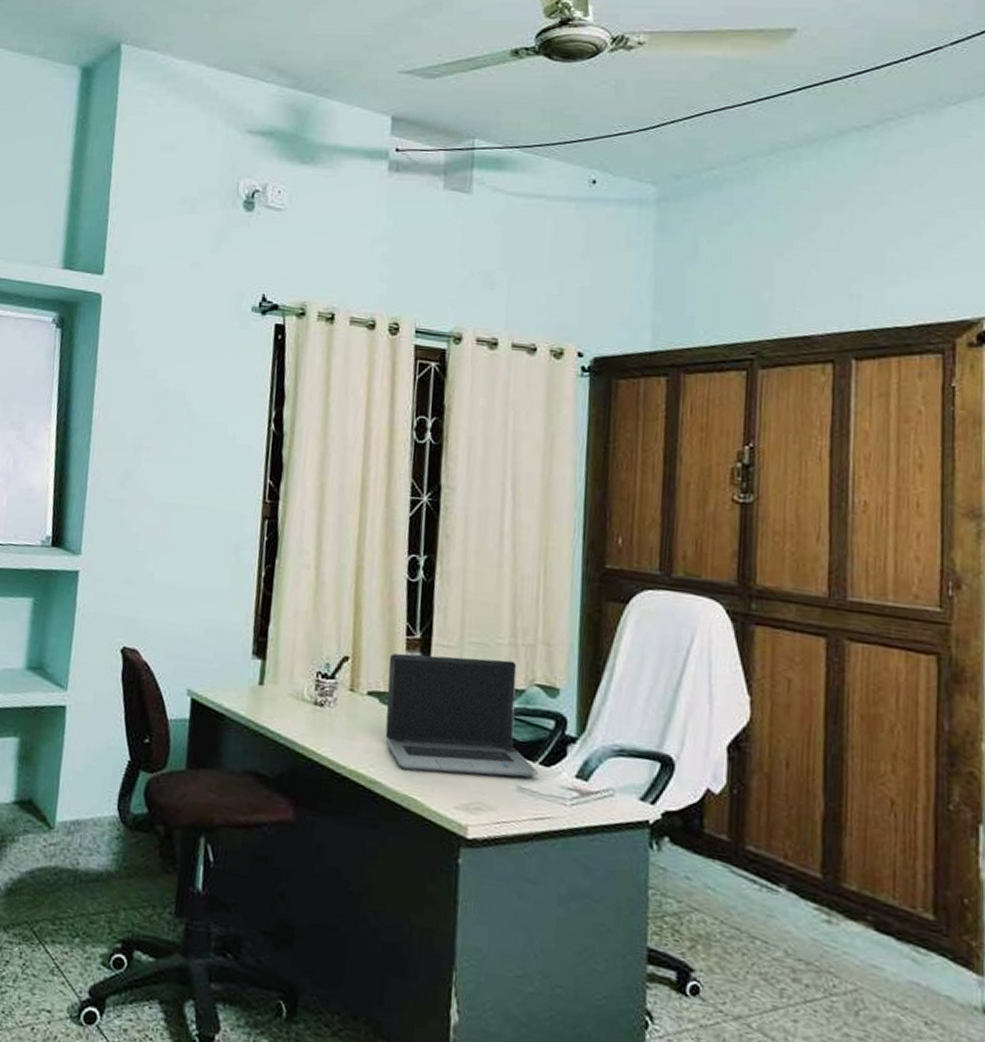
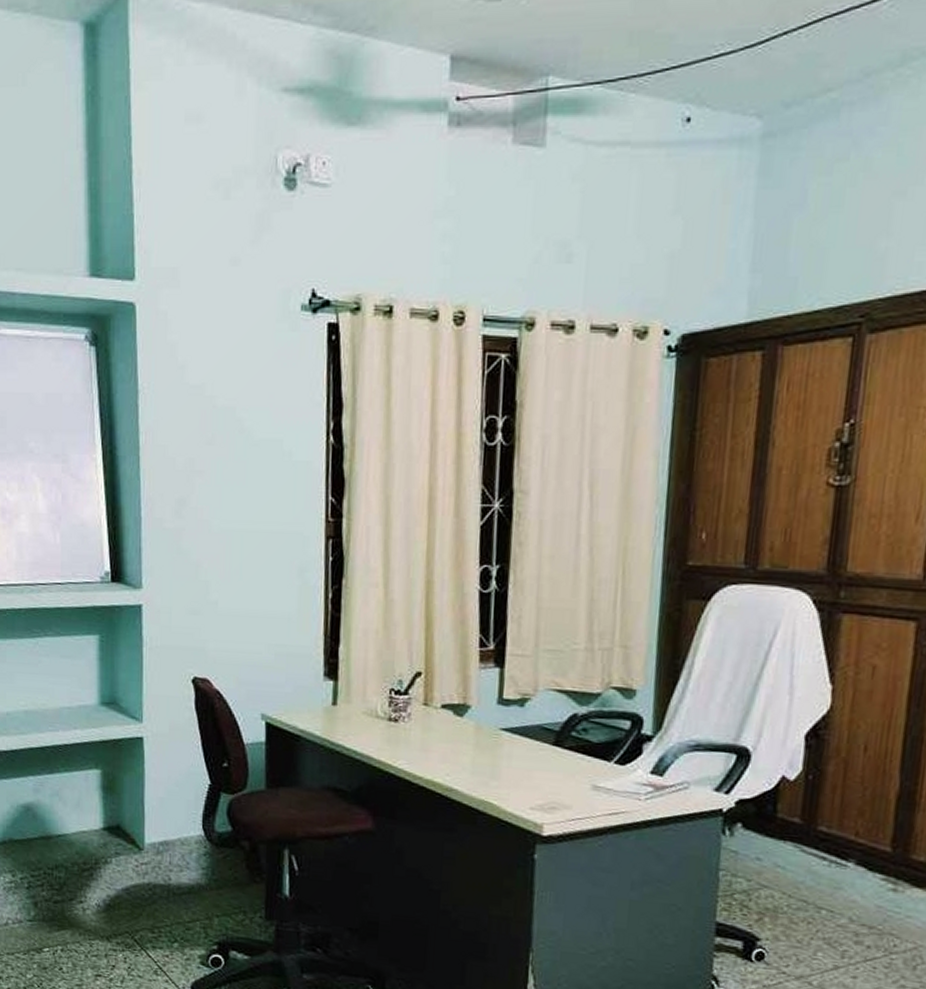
laptop computer: present [385,653,539,778] -> none [460,665,614,777]

